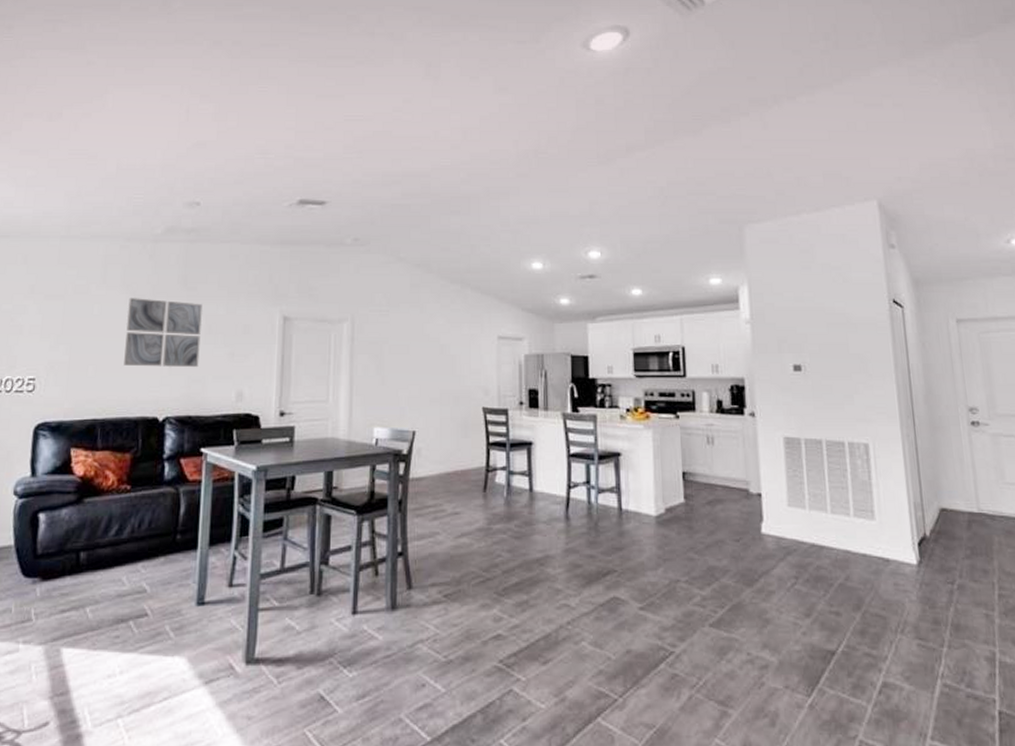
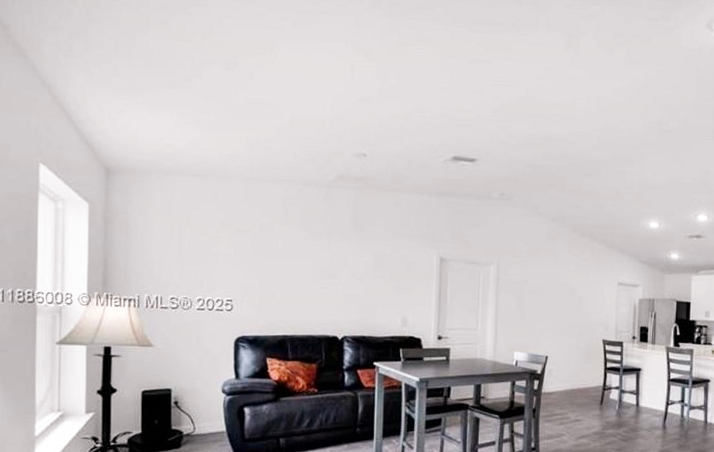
wall art: present [124,298,203,368] -> none [307,235,371,297]

